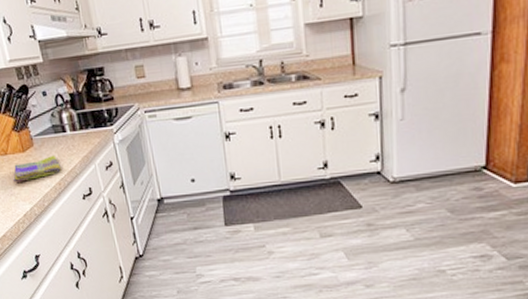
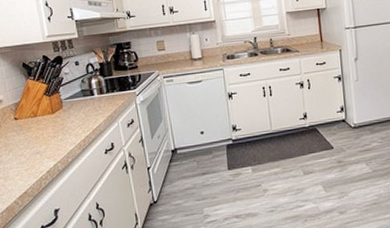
dish towel: present [12,155,61,183] -> none [39,116,87,142]

